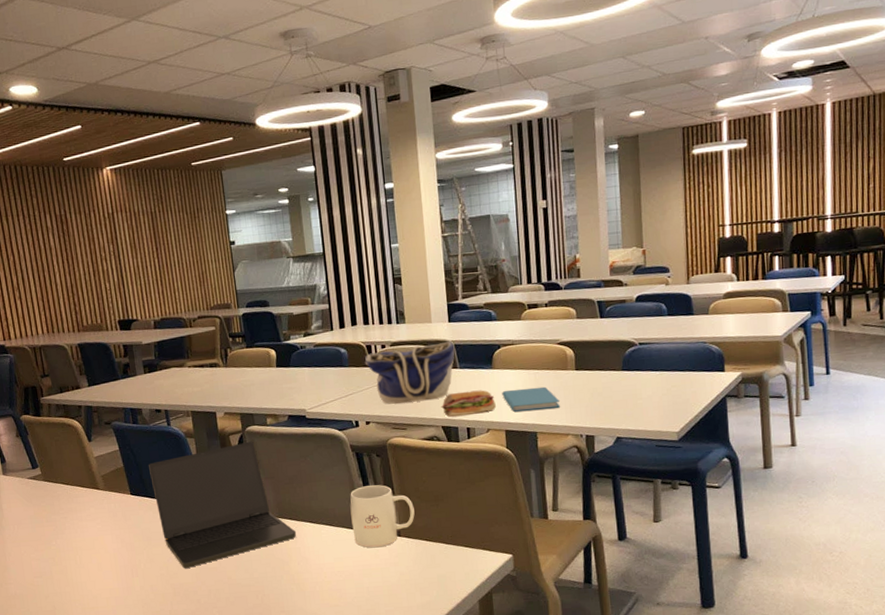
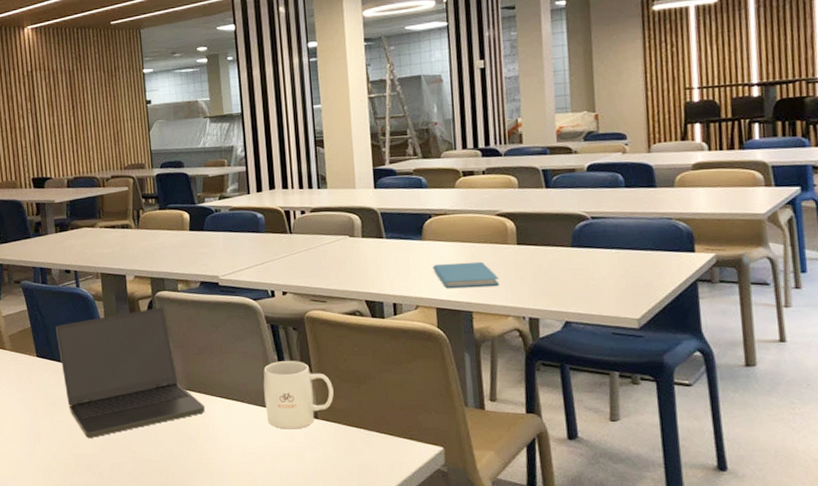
tote bag: present [364,341,455,404] -> none [282,208,381,274]
sandwich: present [441,390,496,418] -> none [364,262,426,291]

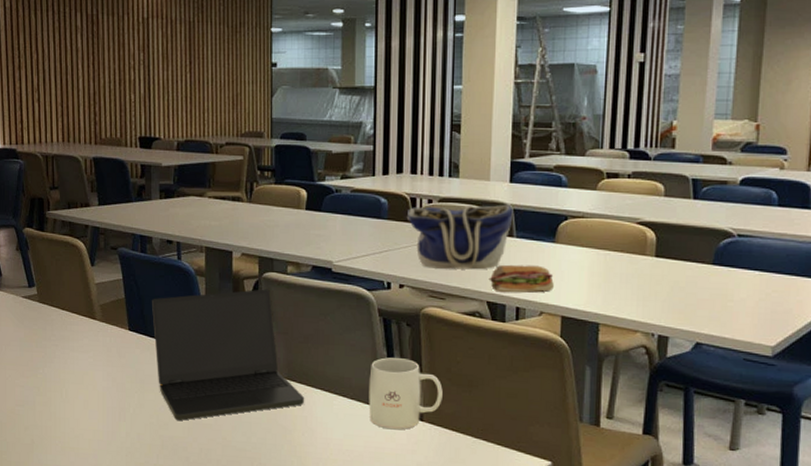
tote bag: none [282,208,381,274] -> present [406,204,513,270]
sandwich: none [364,262,426,291] -> present [489,264,554,294]
book: present [433,261,499,288] -> none [563,269,631,298]

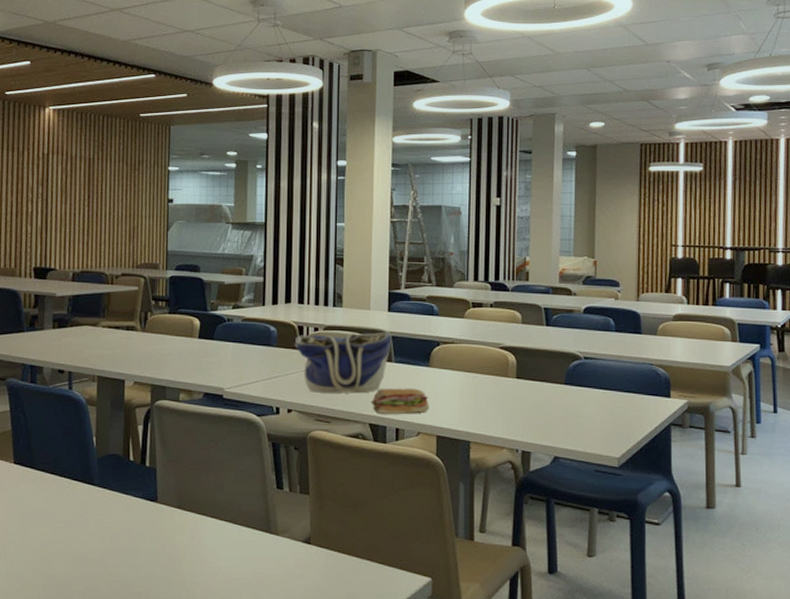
laptop: present [152,289,305,421] -> none [39,417,195,557]
mug: present [369,357,443,430] -> none [258,482,329,555]

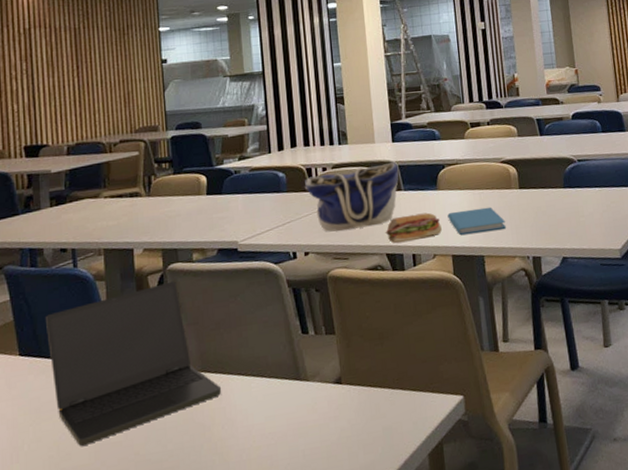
laptop: none [39,417,195,557] -> present [46,281,222,446]
book: none [437,391,497,417] -> present [447,206,506,235]

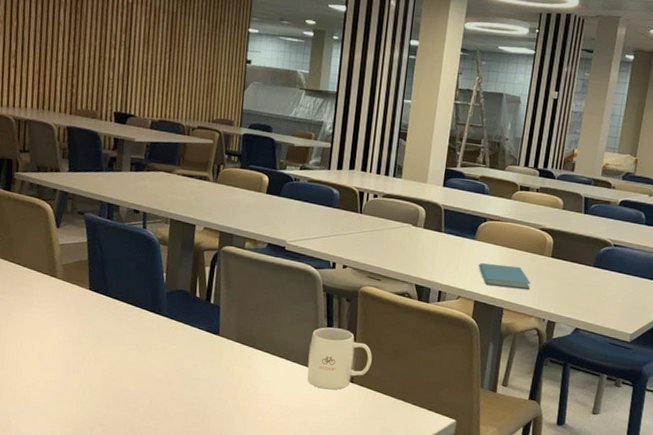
laptop: present [46,281,222,446] -> none [114,260,252,375]
mug: none [284,324,358,401] -> present [307,327,372,390]
tote bag: present [304,161,399,232] -> none [354,199,444,257]
sandwich: present [385,212,442,244] -> none [418,255,471,280]

